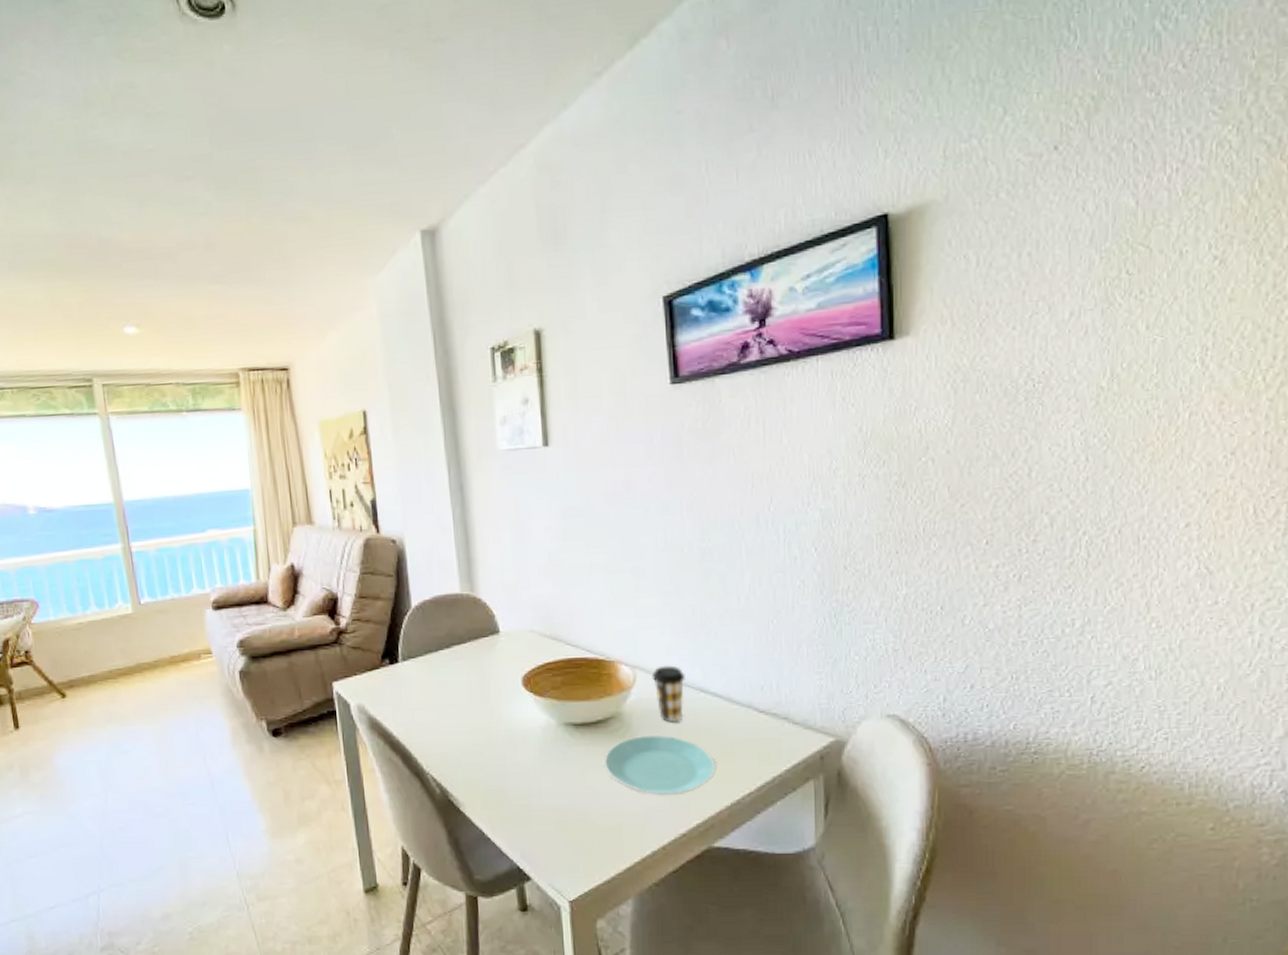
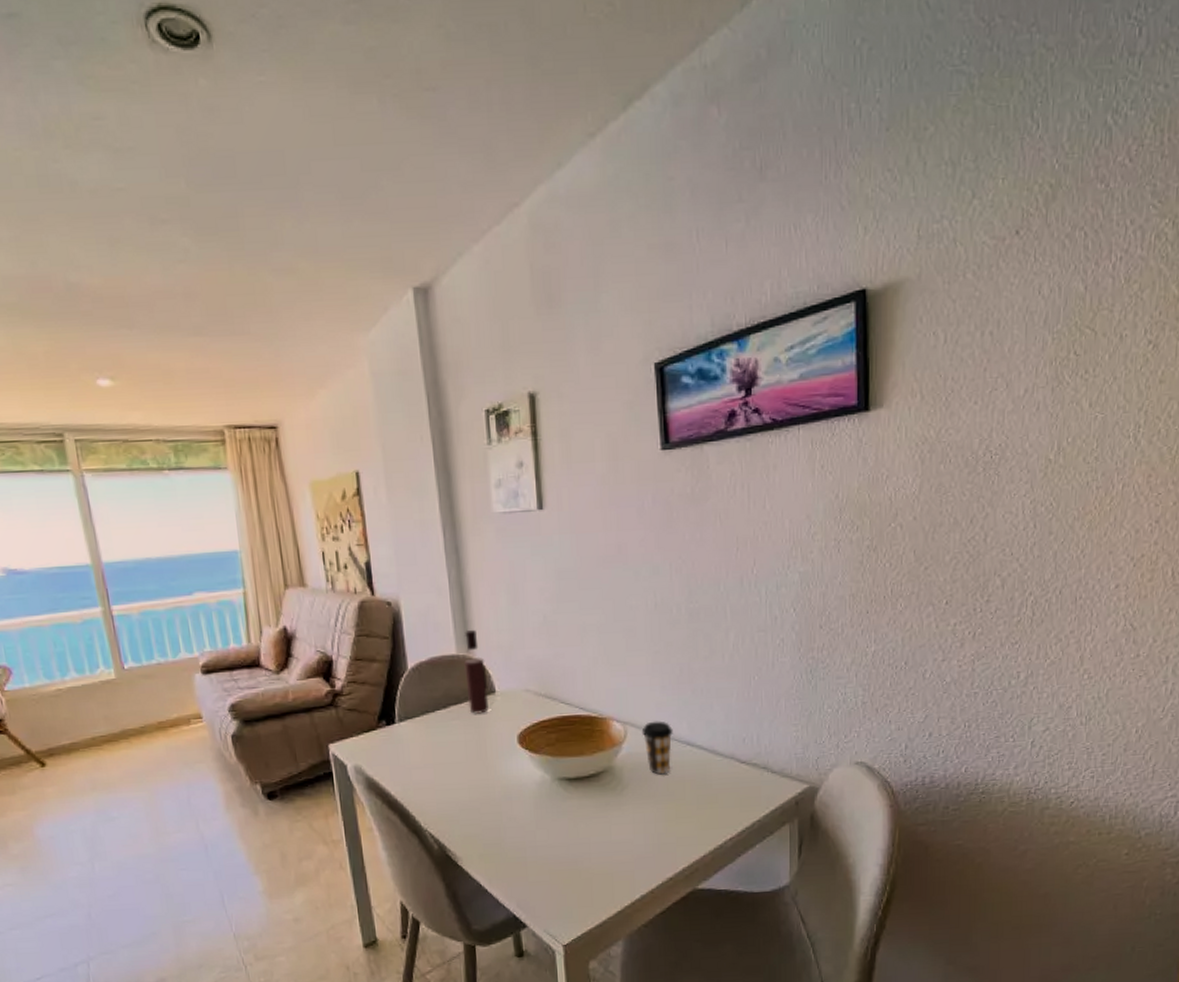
wine bottle: none [467,567,493,654] -> present [463,629,489,714]
plate: present [603,735,716,796] -> none [596,787,701,844]

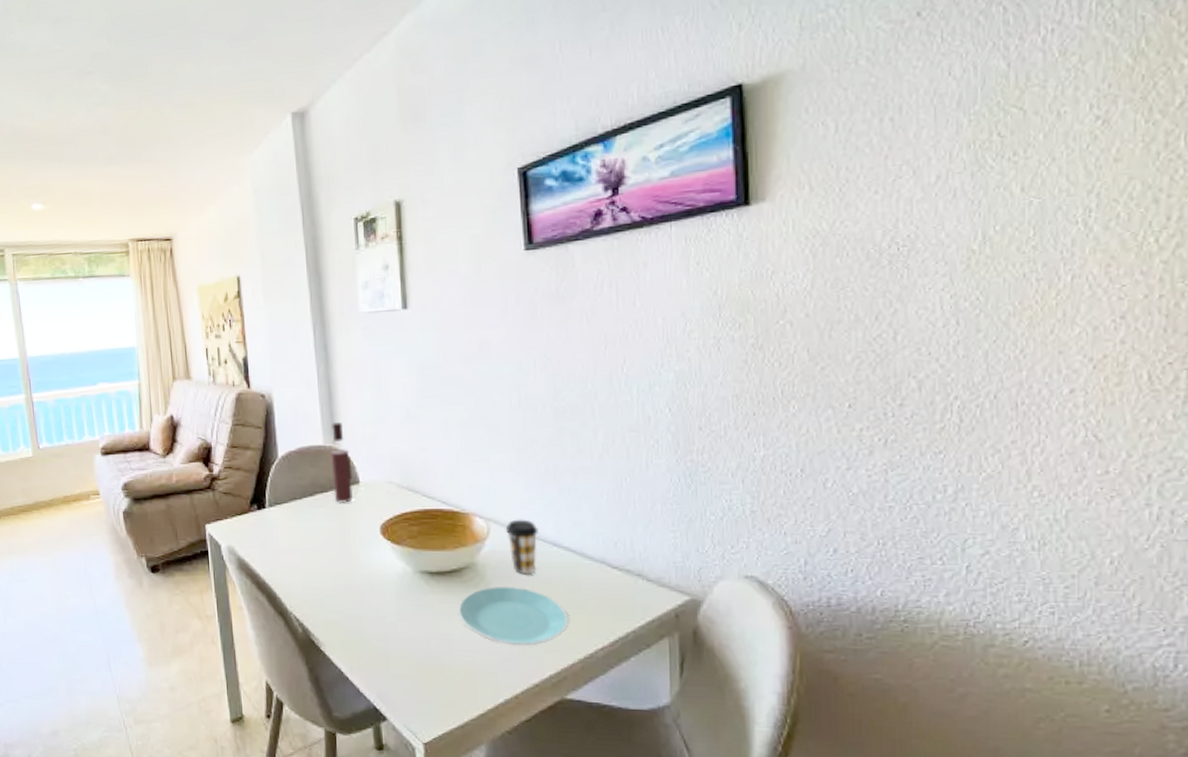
plate: none [596,787,701,844] -> present [458,586,569,646]

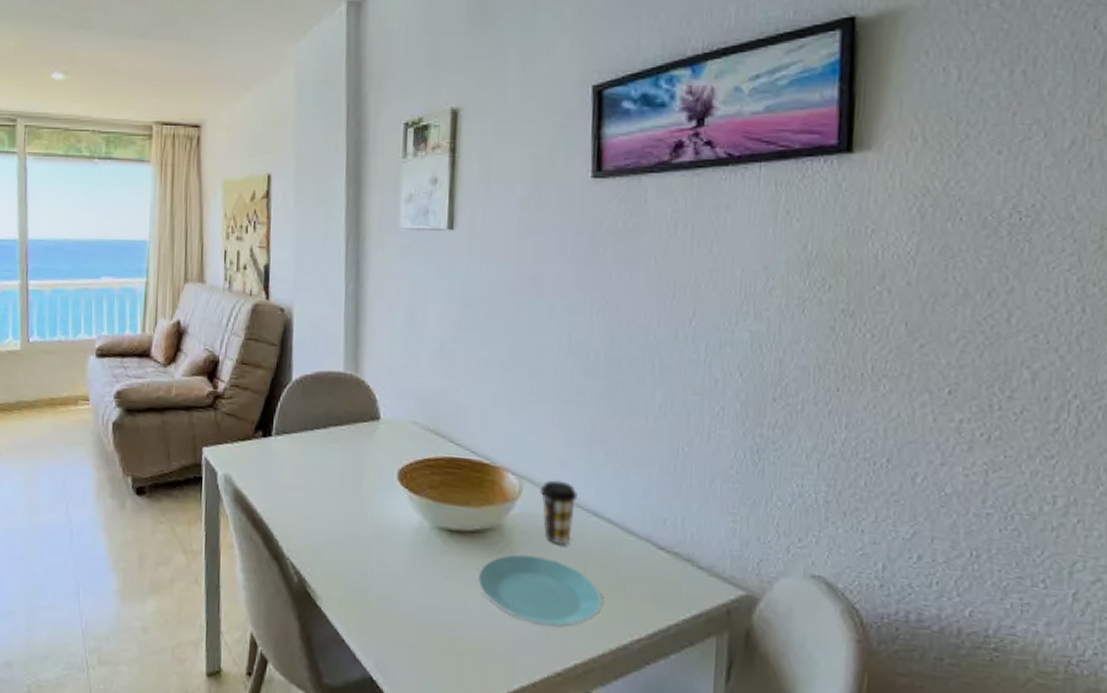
wine bottle: present [329,421,353,503] -> none [349,347,374,440]

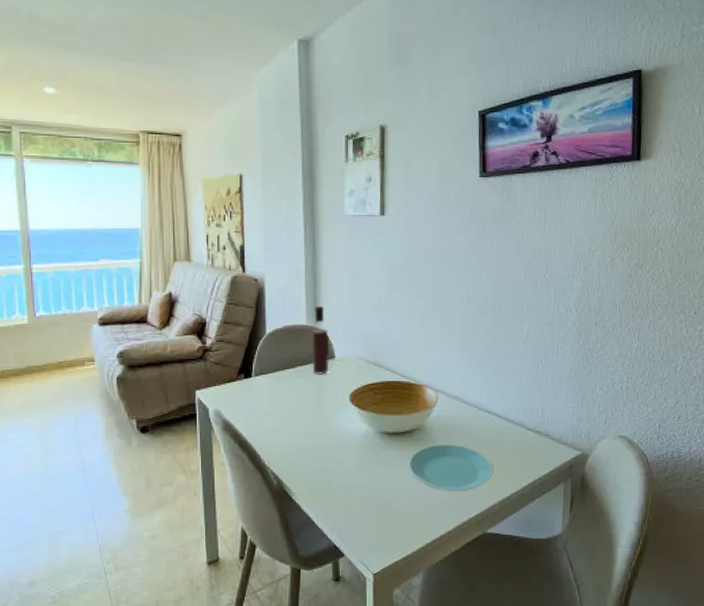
wine bottle: none [349,347,374,440] -> present [311,305,330,374]
coffee cup: present [539,480,578,545] -> none [450,390,475,435]

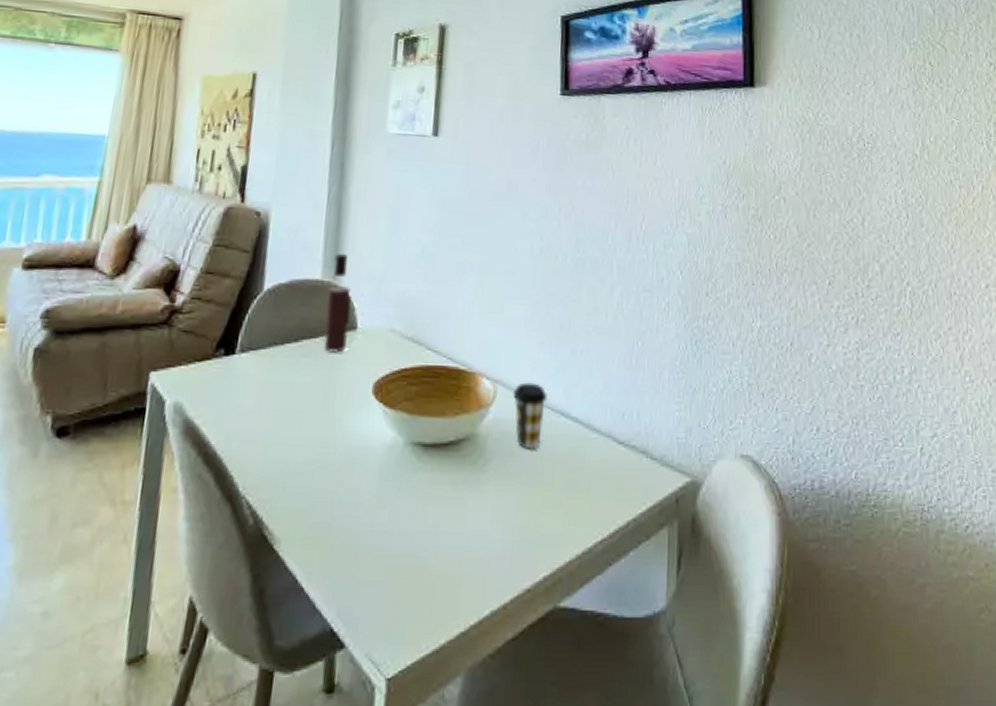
plate: present [408,444,493,492] -> none [449,463,570,540]
coffee cup: none [450,390,475,435] -> present [512,382,547,450]

